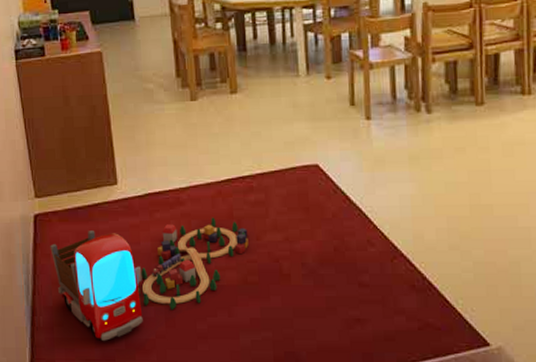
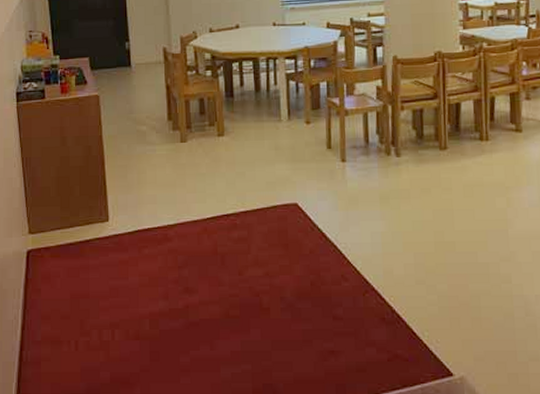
toy truck: present [50,231,143,341] -> none [41,266,129,375]
toy train set: present [137,217,248,310] -> none [124,253,231,344]

